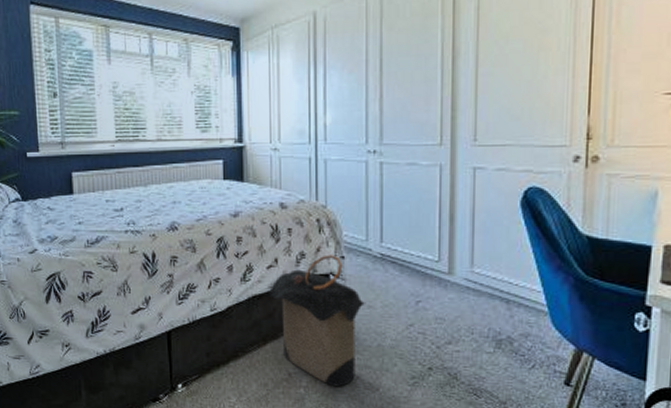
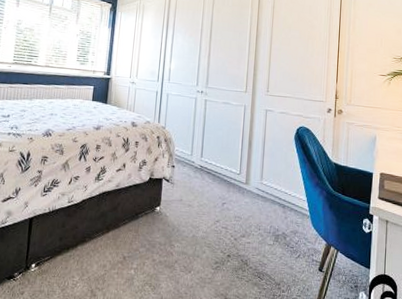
laundry hamper: present [269,255,366,387] -> none [116,163,187,269]

